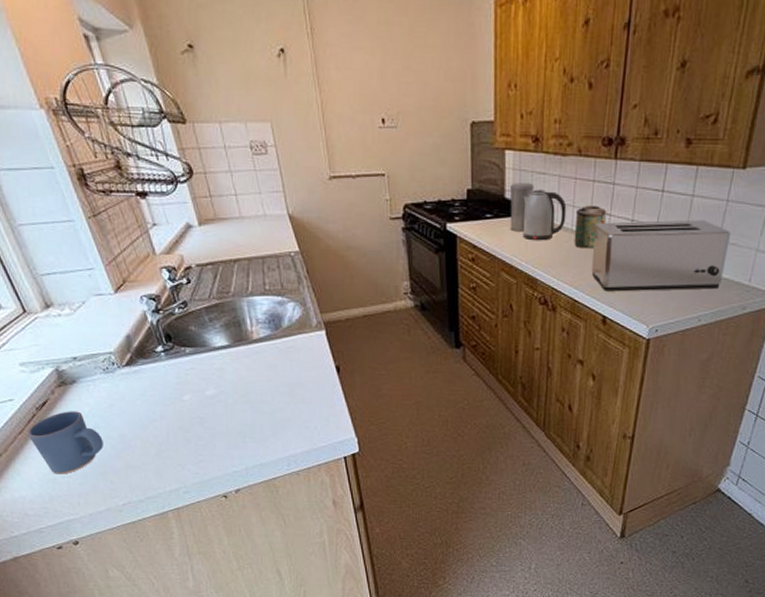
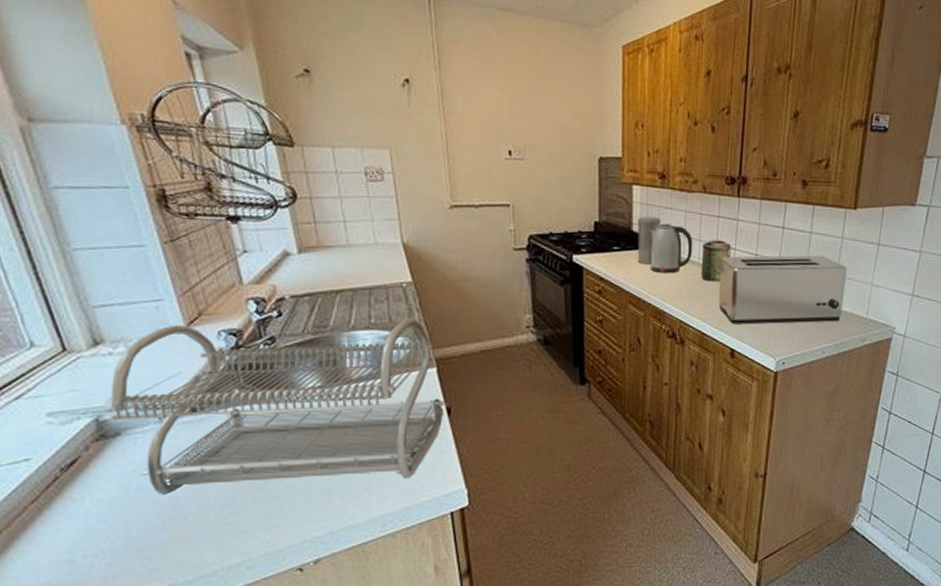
mug: present [27,411,104,474] -> none [43,471,147,554]
dish rack: none [60,285,334,432] -> present [103,318,445,495]

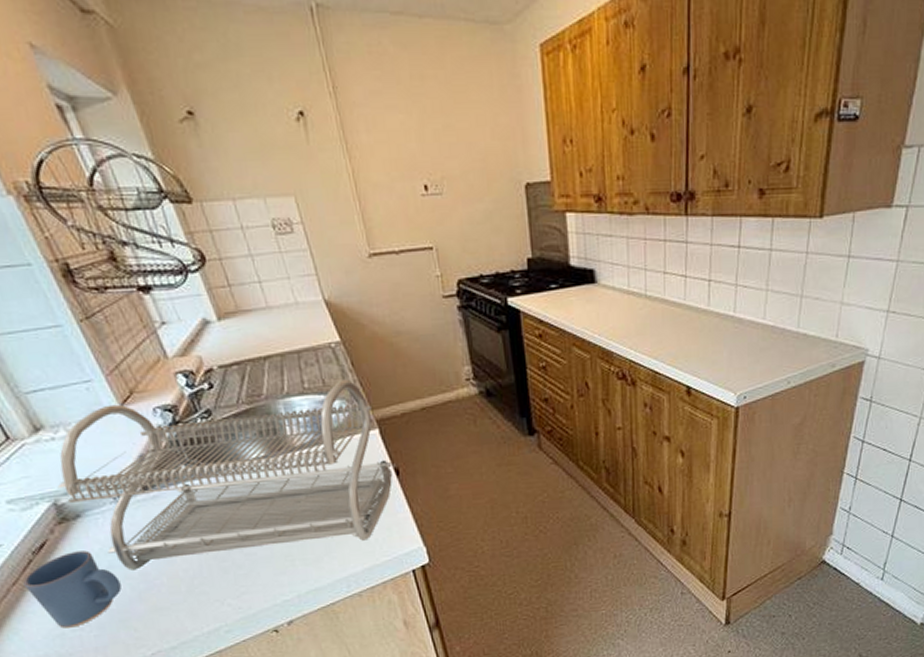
mug: none [43,471,147,554] -> present [23,550,122,628]
canister: present [637,216,661,265] -> none [575,247,601,302]
kettle: present [650,223,693,274] -> none [590,253,639,310]
canister: present [701,240,732,283] -> none [648,267,682,316]
toaster: present [718,255,848,325] -> none [669,275,814,360]

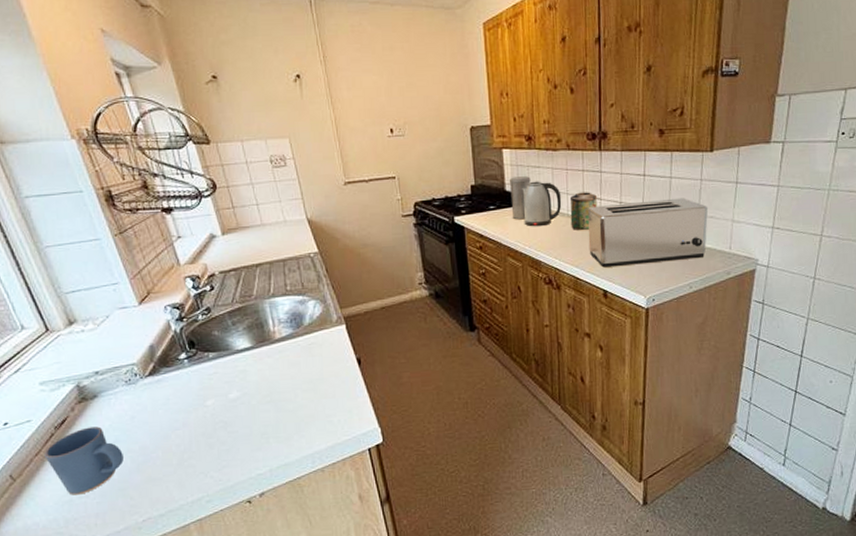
dish rack: present [57,379,393,571] -> none [81,283,356,445]
canister: none [575,247,601,302] -> present [510,176,531,220]
kettle: none [590,253,639,310] -> present [522,181,562,227]
canister: none [648,267,682,316] -> present [570,192,598,231]
toaster: none [669,275,814,360] -> present [588,198,709,268]

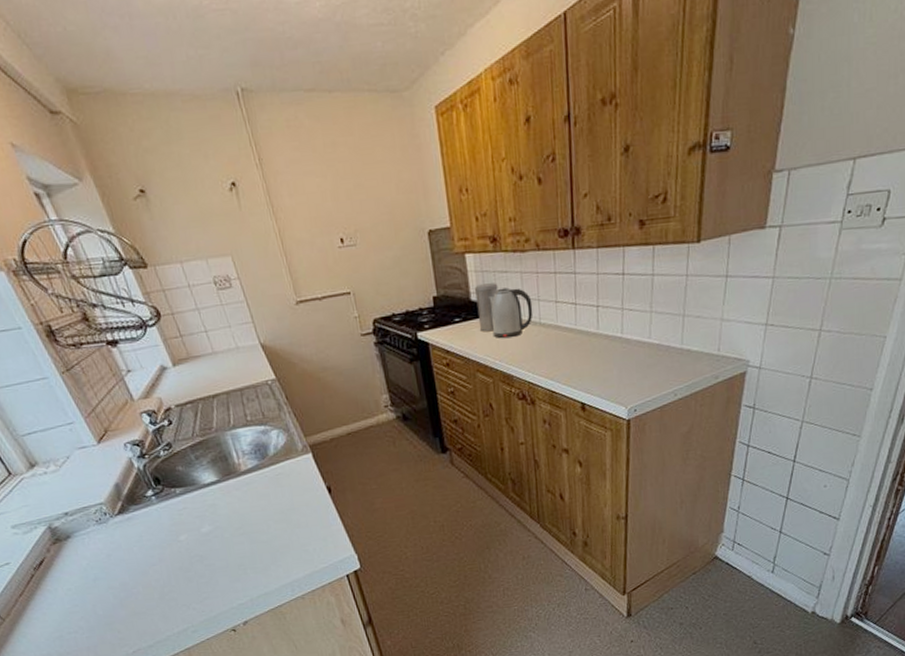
mug: present [44,426,124,495] -> none [28,566,106,632]
canister: present [570,192,598,231] -> none [542,296,573,340]
toaster: present [588,198,709,268] -> none [562,297,695,379]

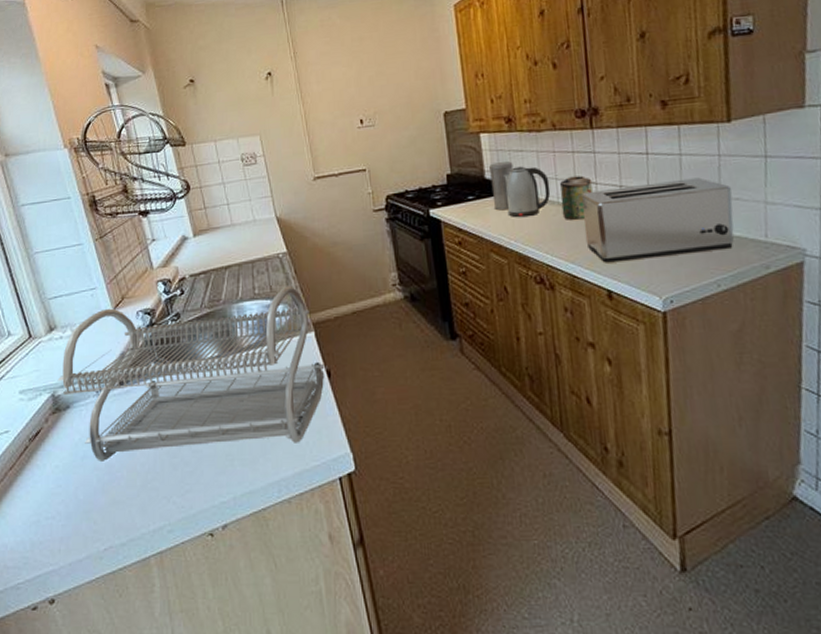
dish rack: none [51,411,326,582] -> present [57,285,325,461]
canister: none [542,296,573,340] -> present [560,175,594,221]
toaster: none [562,297,695,379] -> present [582,177,734,263]

